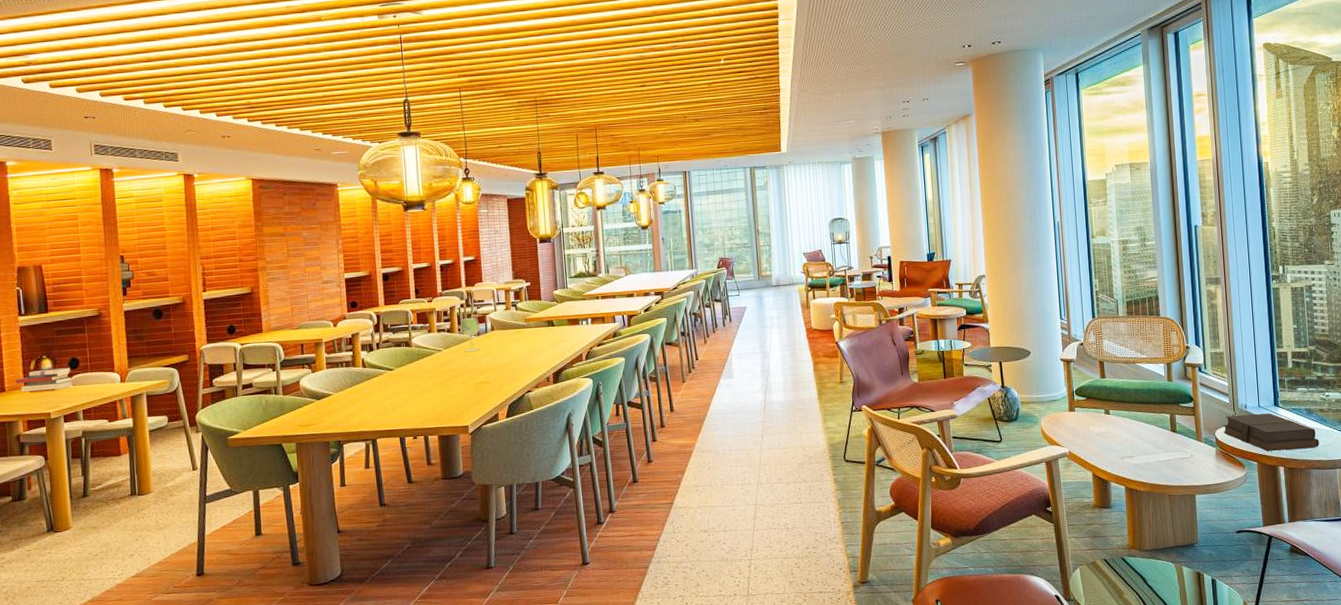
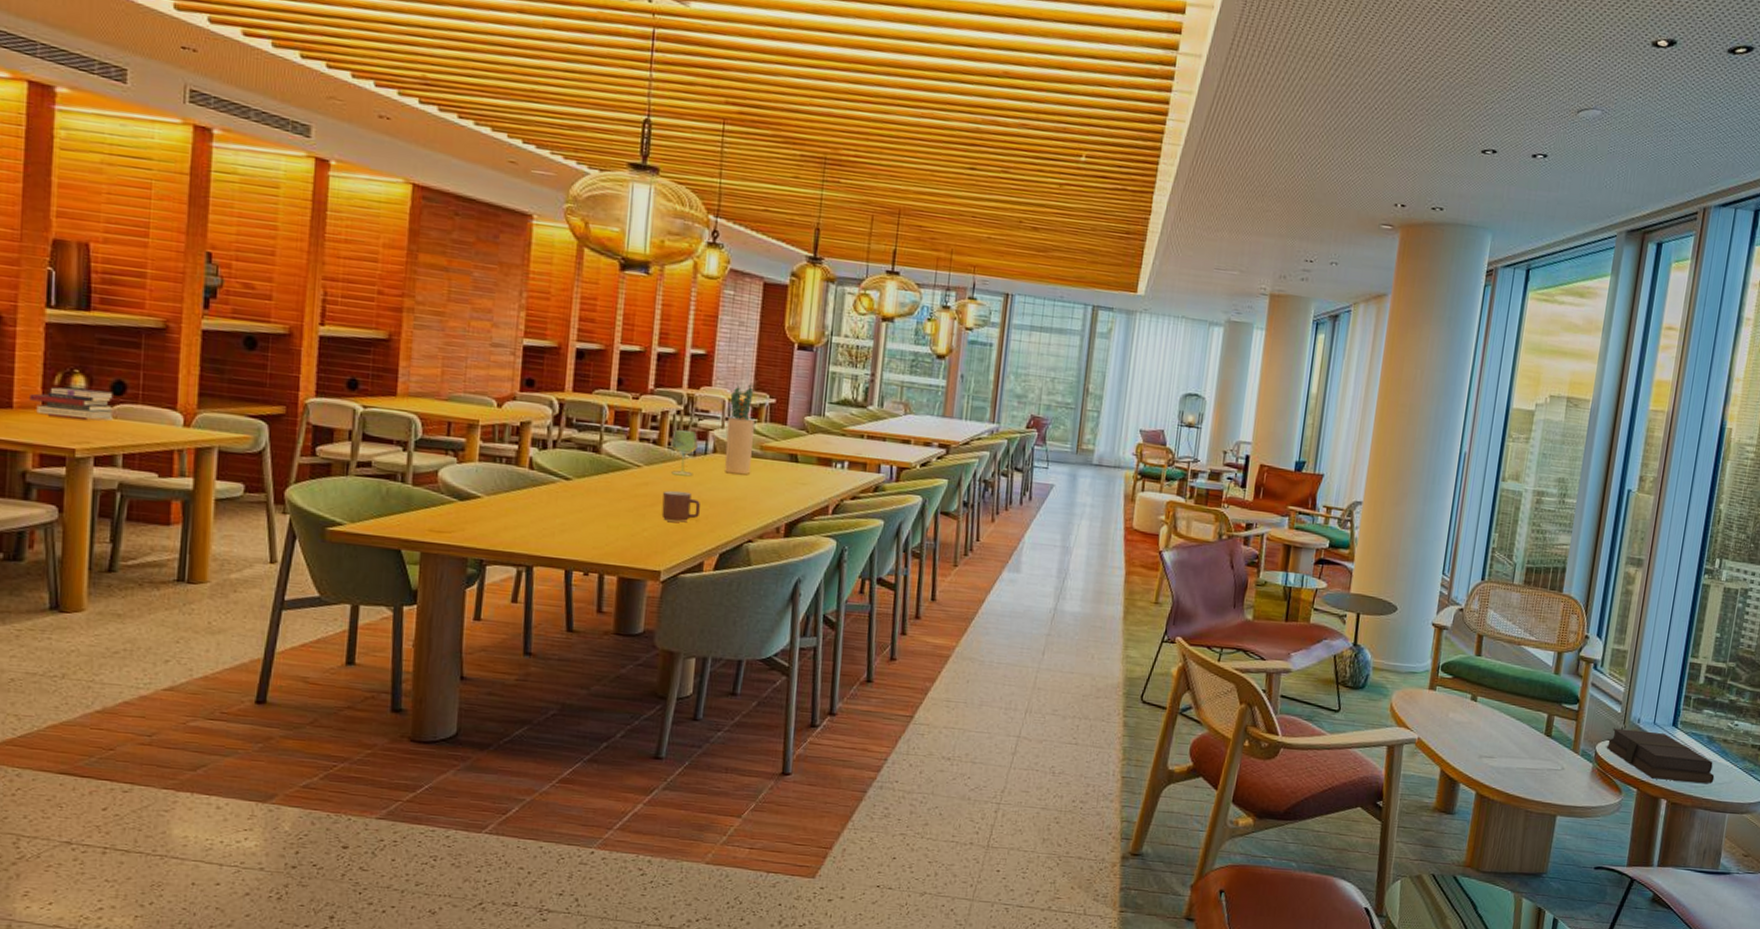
mug: none [461,363,489,388] -> present [661,490,700,523]
vase: none [497,273,522,345] -> present [724,382,755,476]

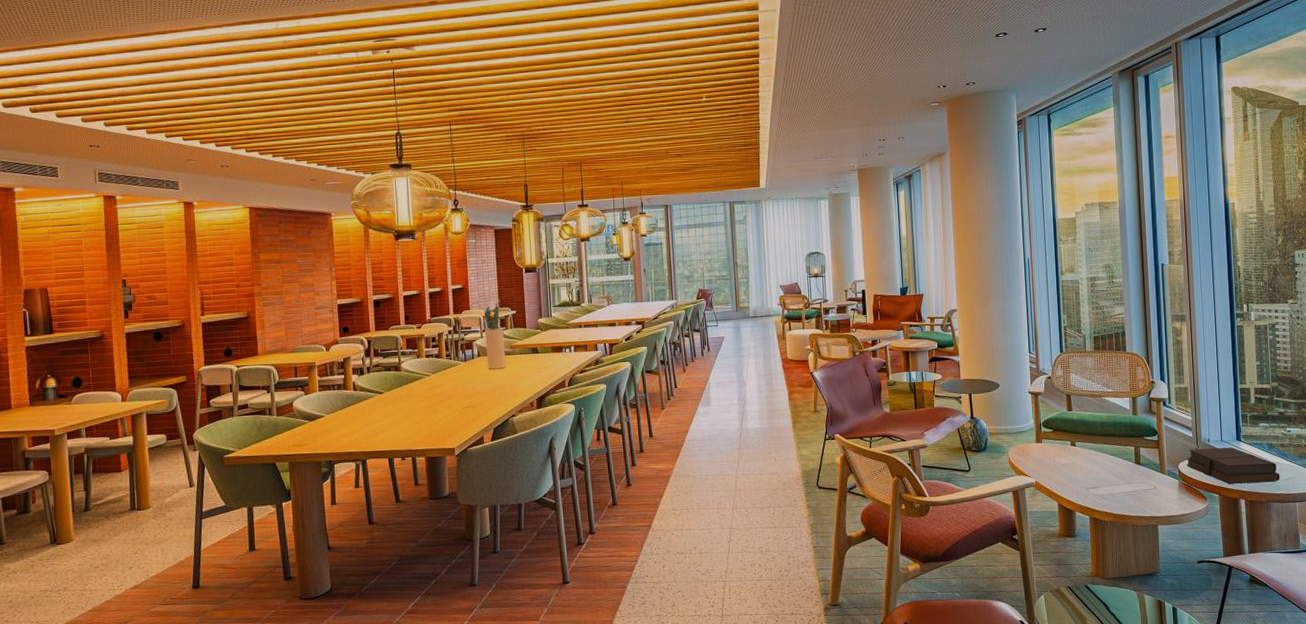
books: present [29,387,114,422] -> none [21,386,77,411]
mug: present [661,490,700,523] -> none [448,387,475,412]
wine glass: present [671,429,698,477] -> none [448,343,467,377]

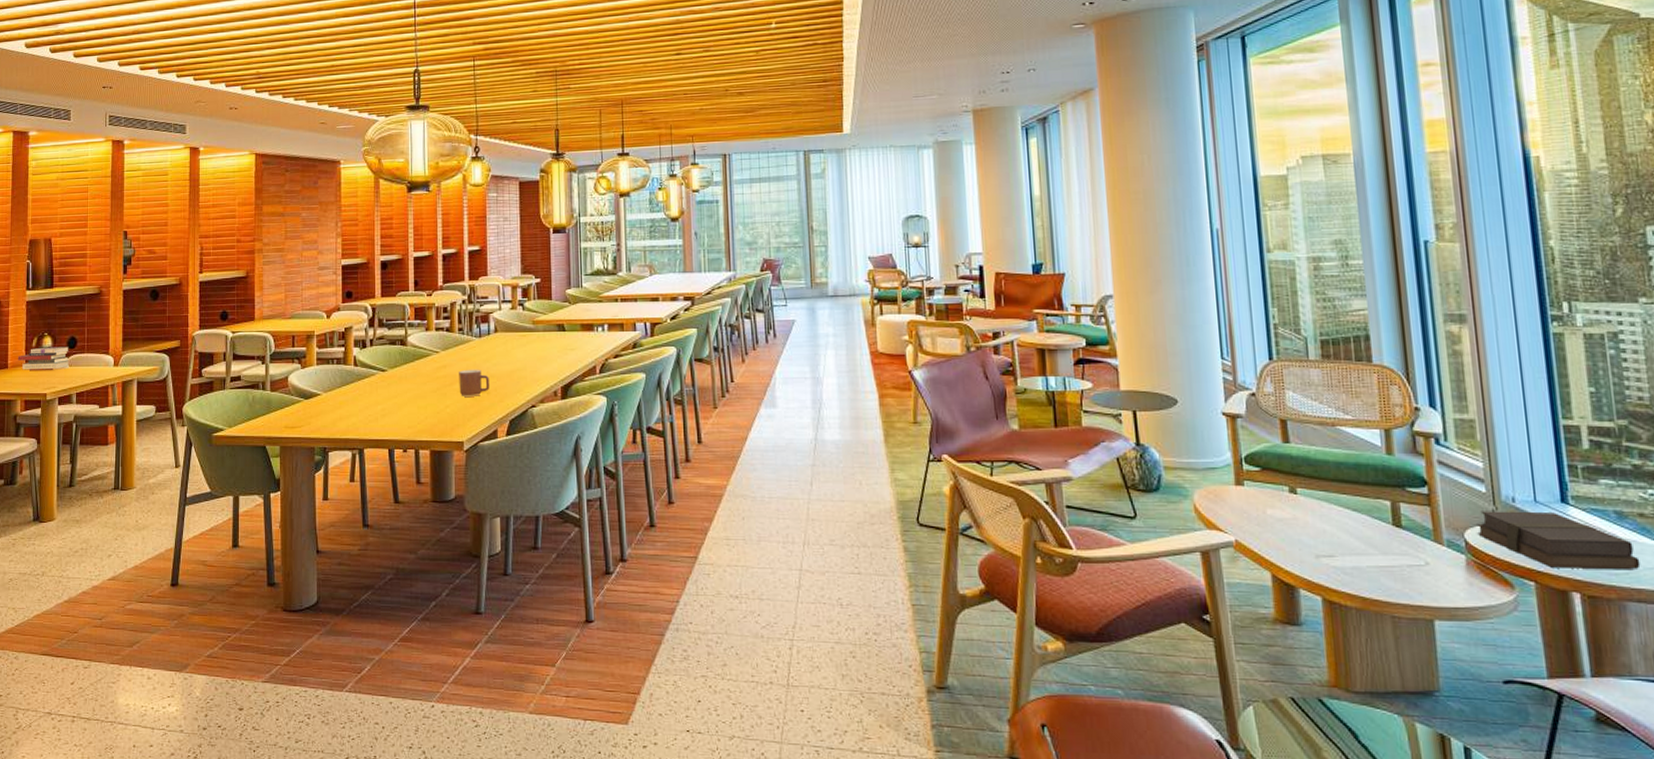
books: none [21,386,77,411] -> present [18,346,70,371]
mug: none [448,387,475,412] -> present [459,369,489,398]
vase: present [484,302,507,371] -> none [503,267,528,350]

